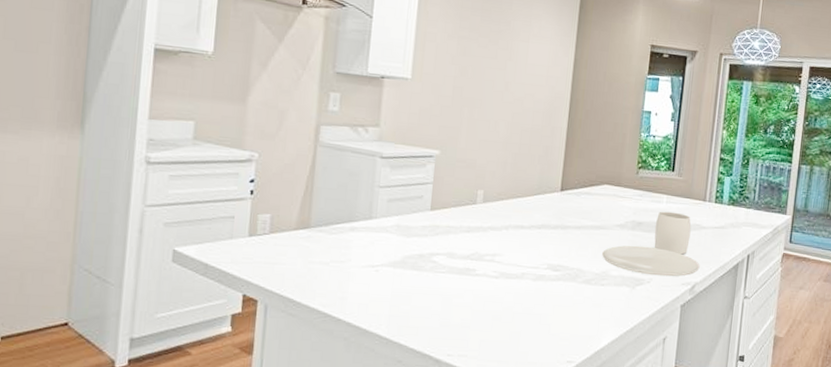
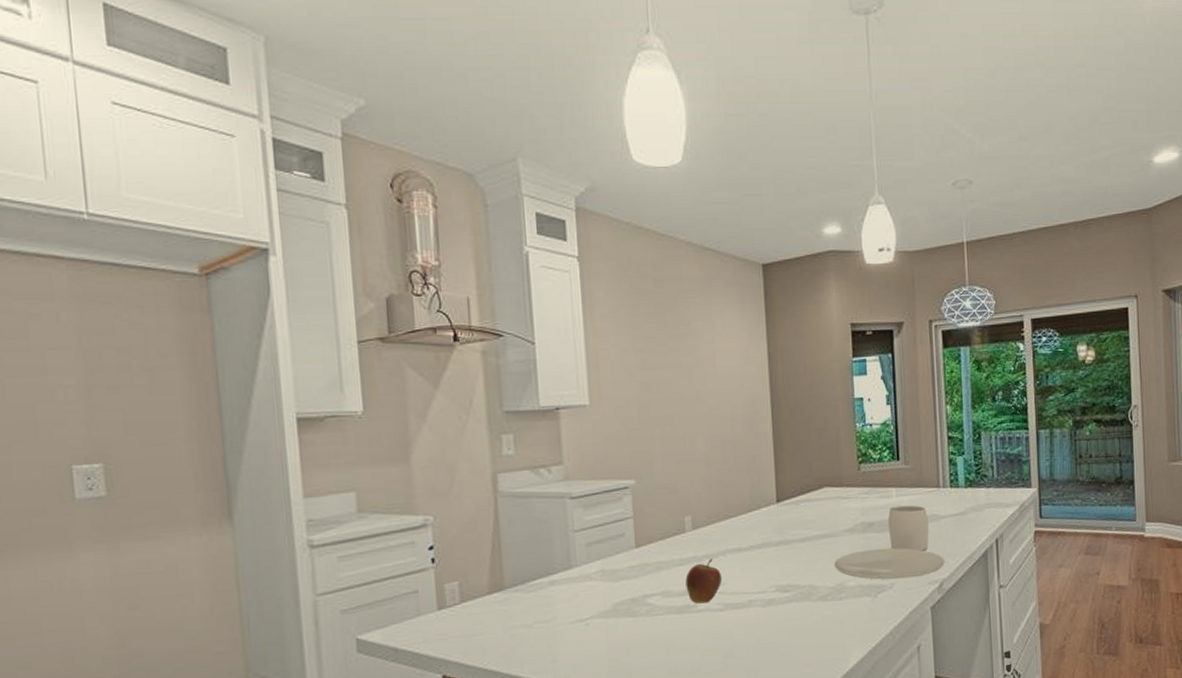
fruit: none [469,231,502,269] -> present [685,559,723,604]

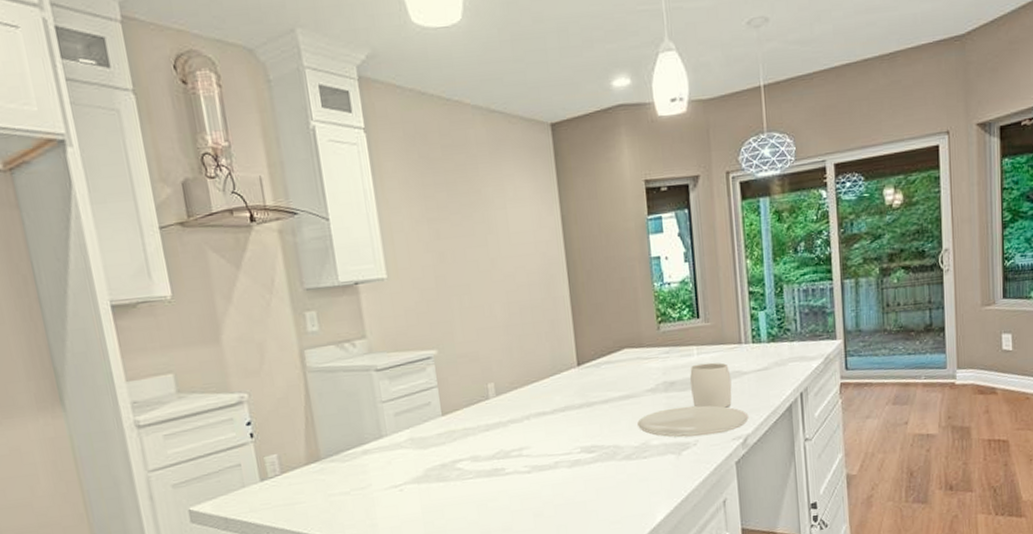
fruit: present [685,559,723,604] -> none [492,423,528,467]

